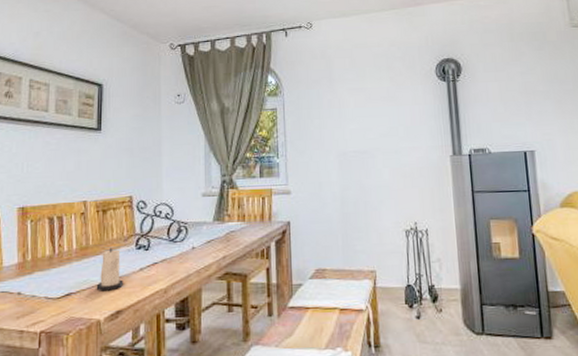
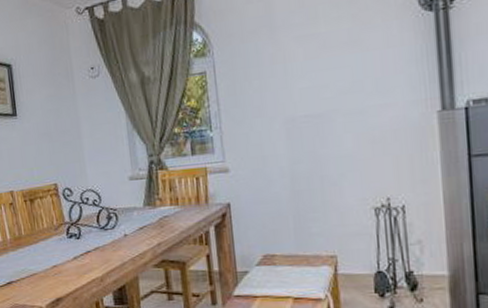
candle: present [96,248,124,291] -> none [34,237,60,280]

